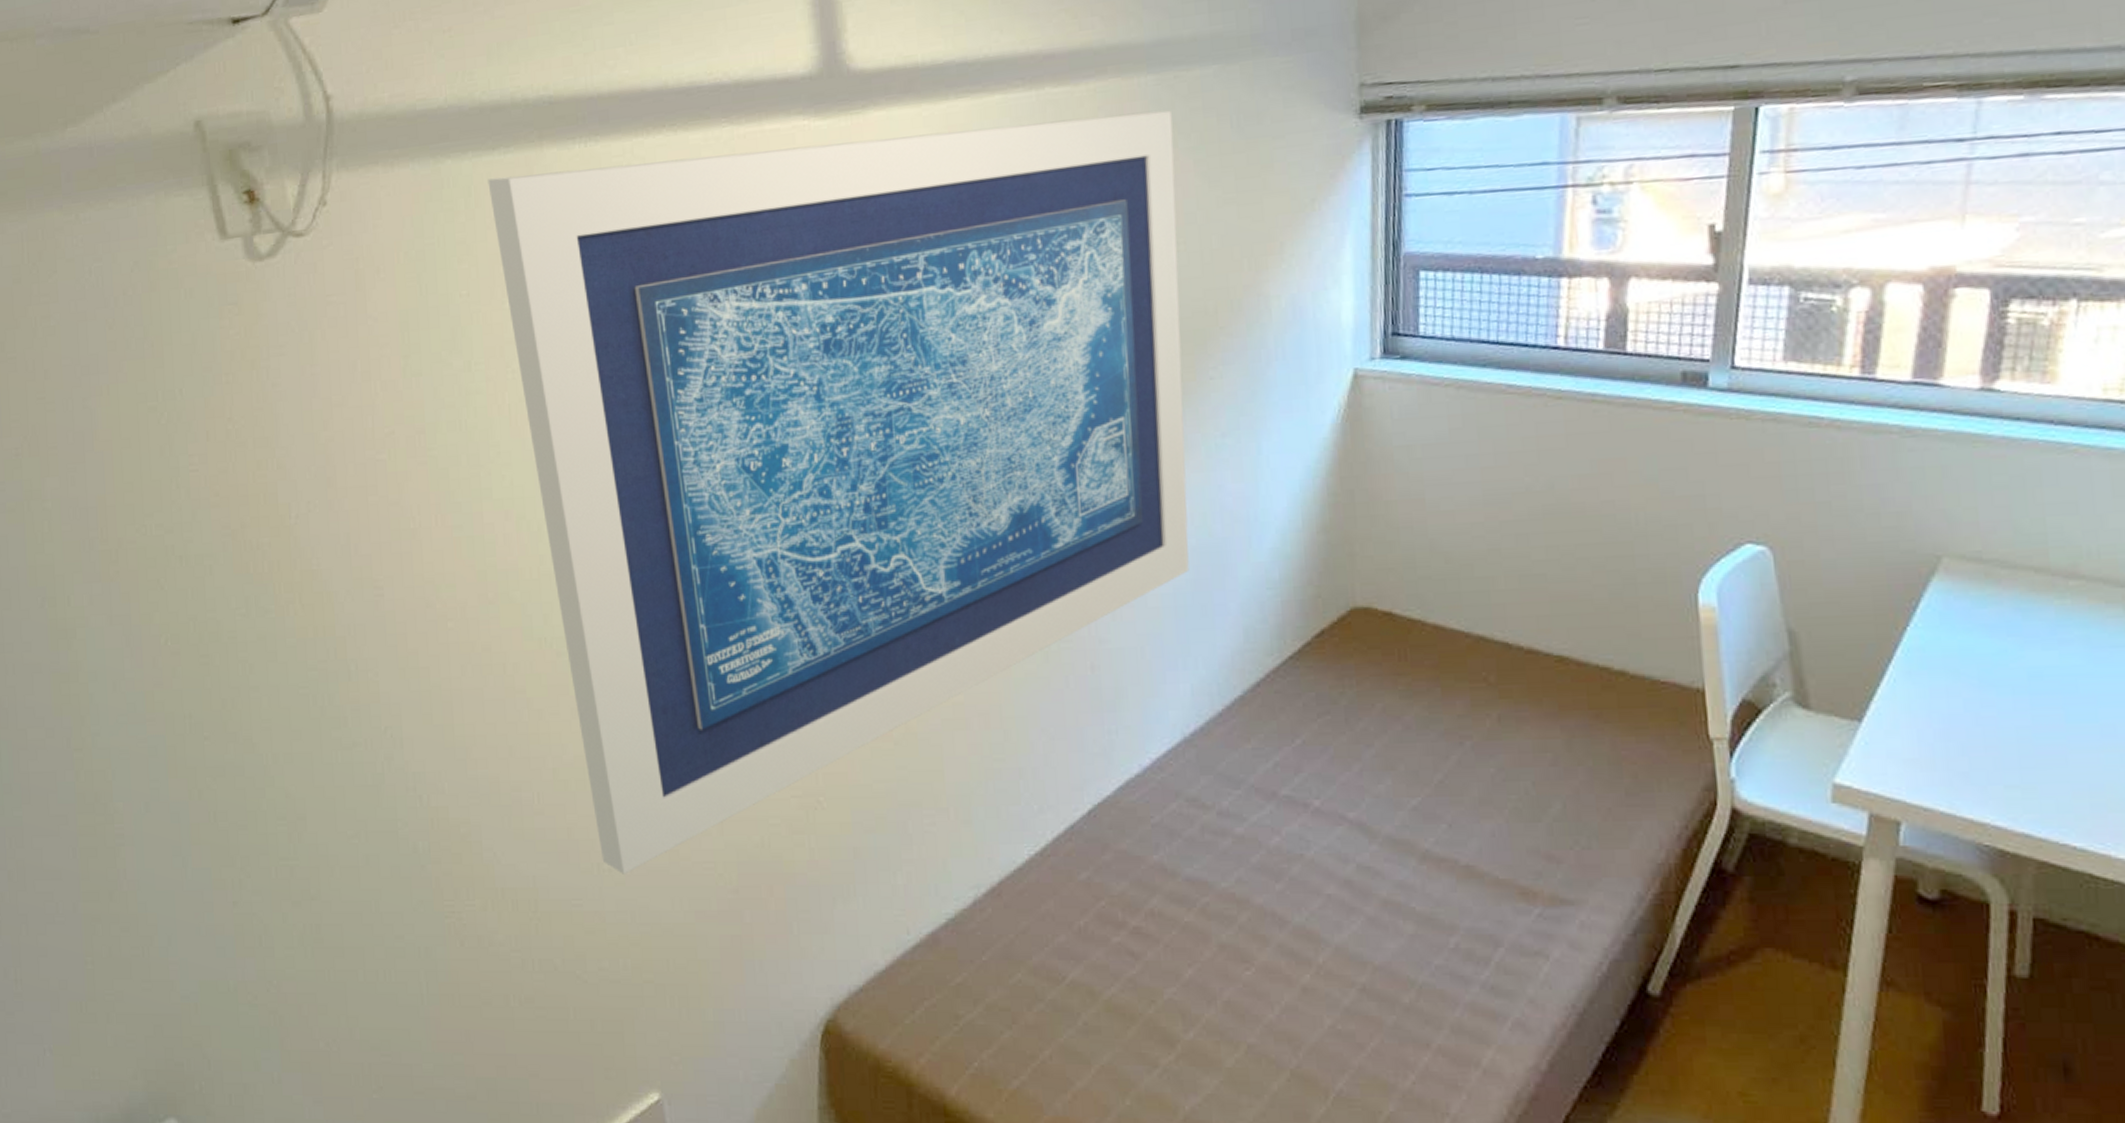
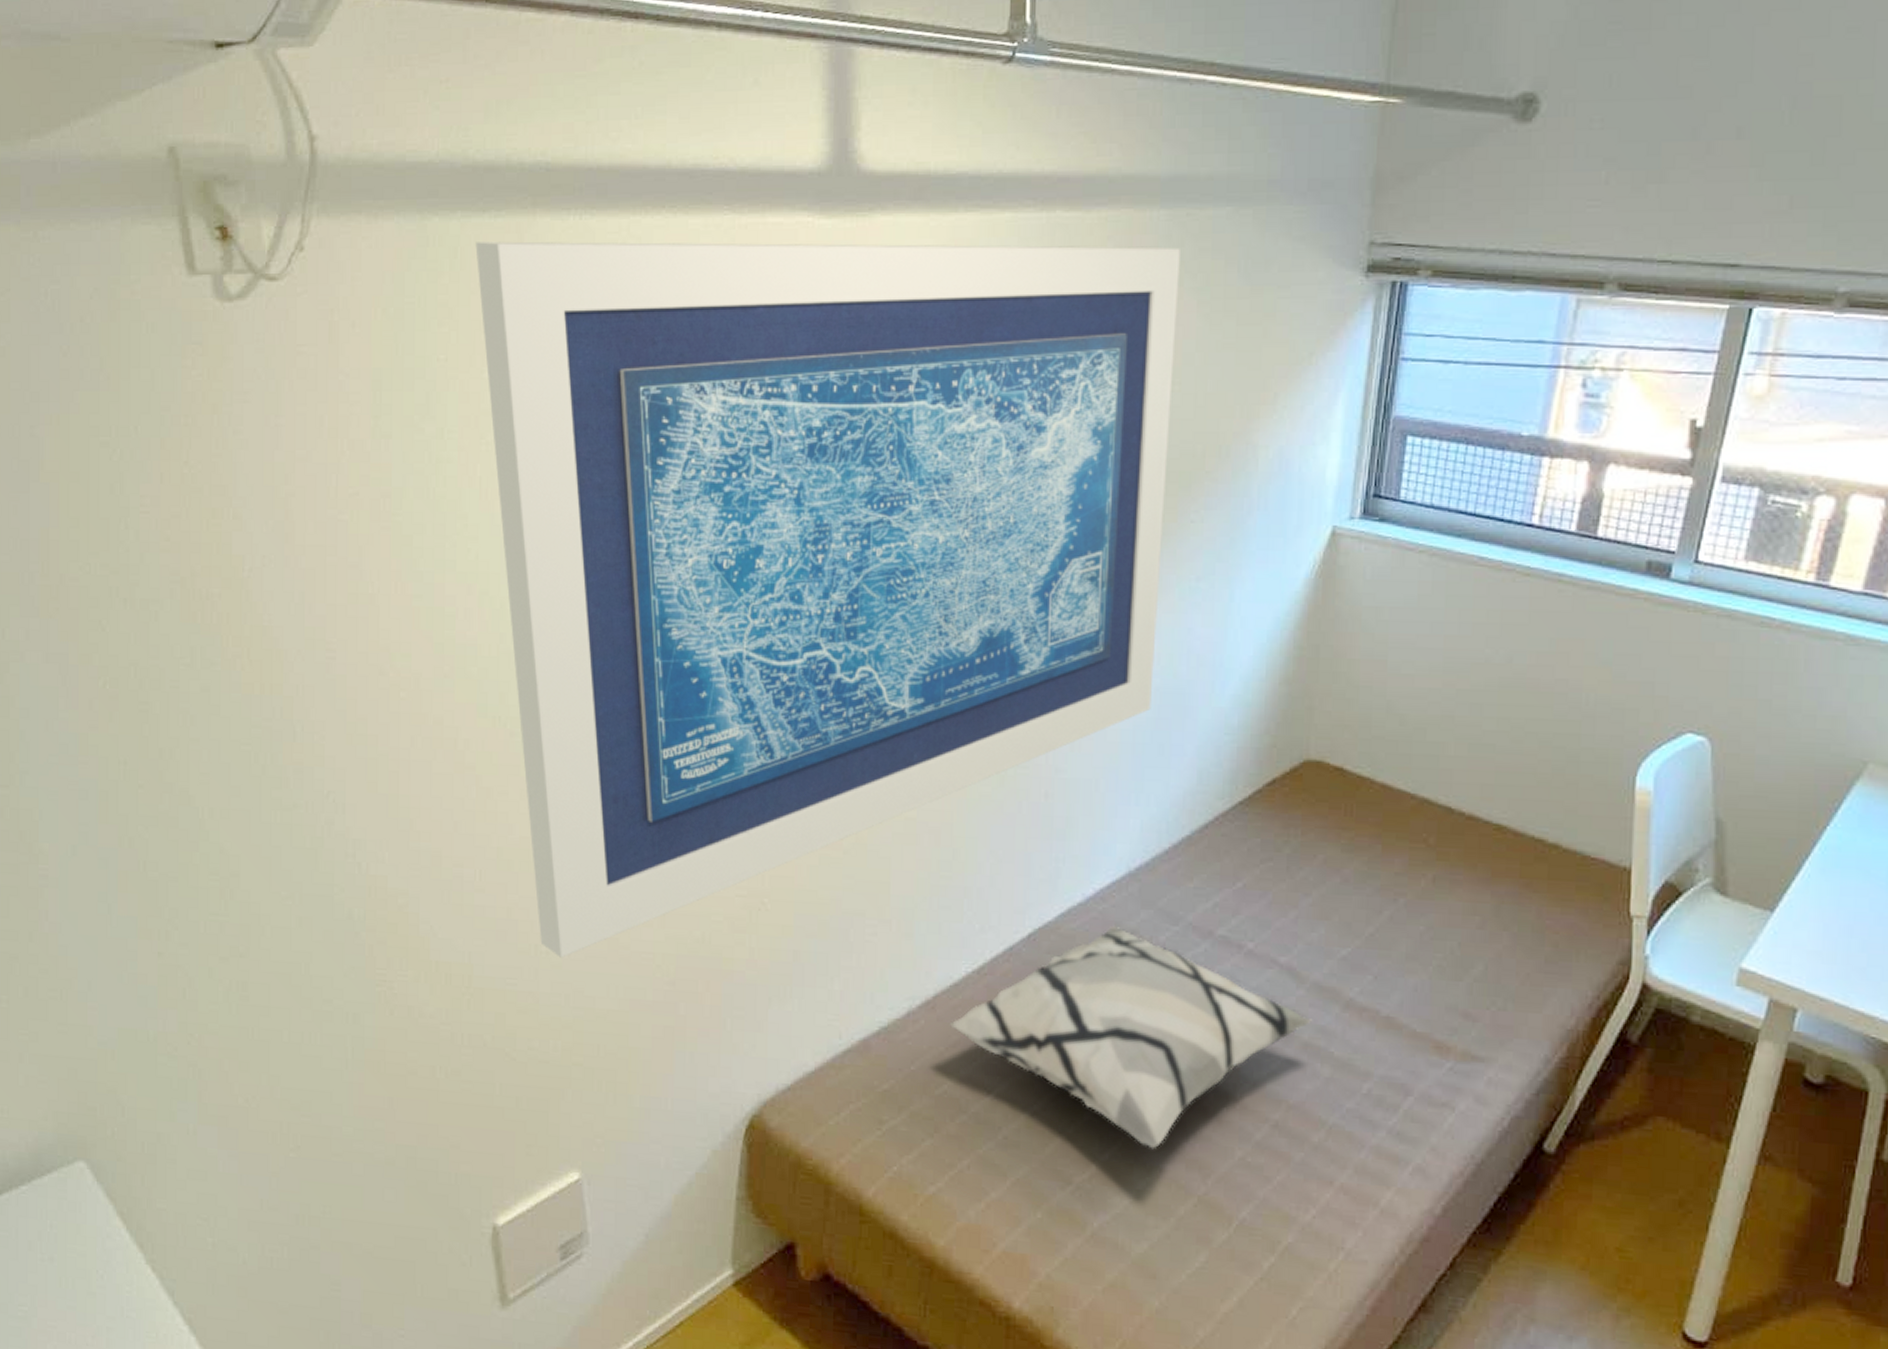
decorative pillow: none [1018,794,1389,1024] -> present [950,925,1312,1149]

